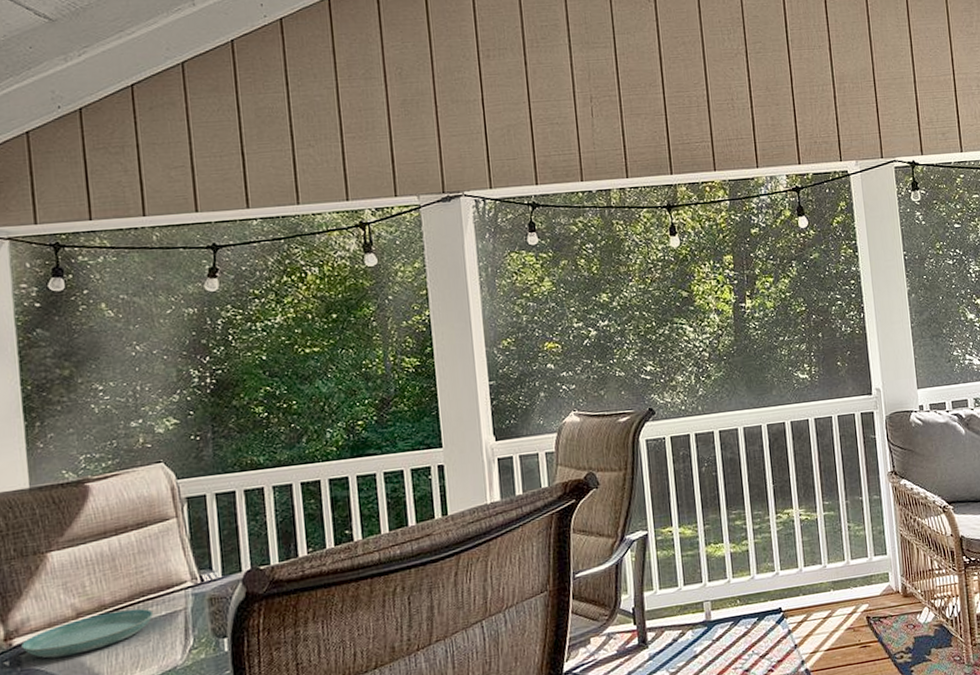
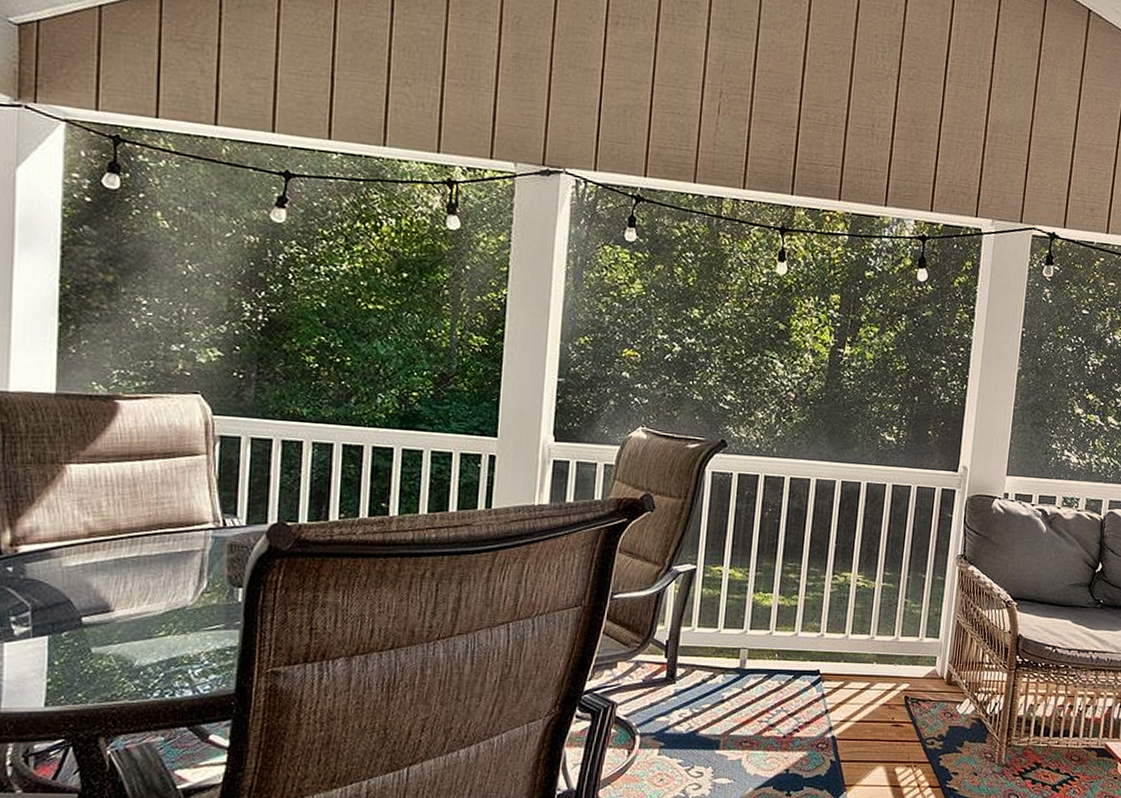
saucer: present [21,608,154,659] -> none [27,538,170,574]

